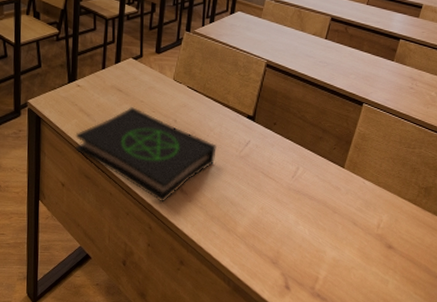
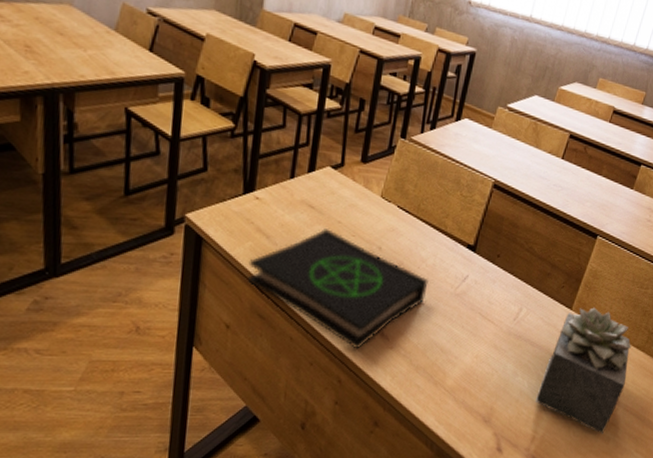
succulent plant: none [316,165,403,277] -> present [534,307,631,434]

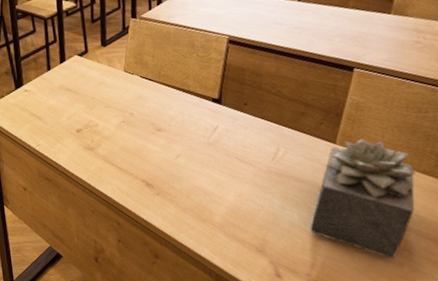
book: present [247,229,428,350] -> none [30,105,181,198]

